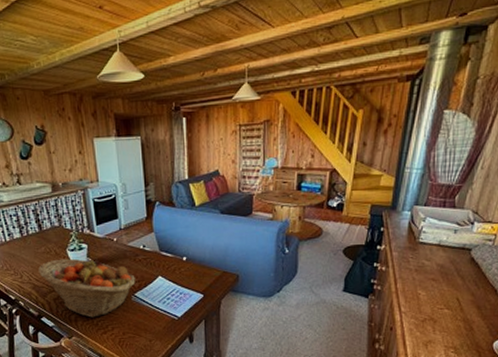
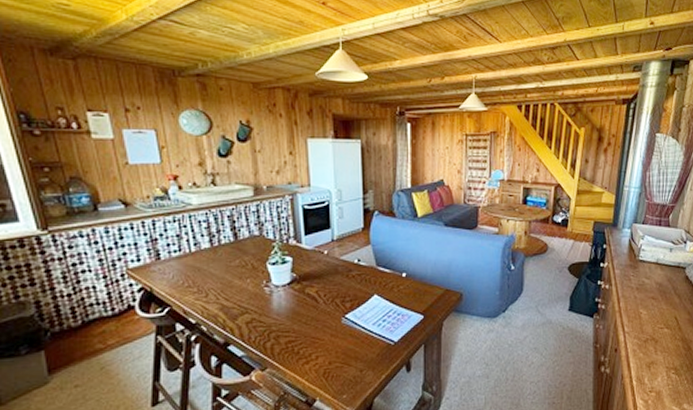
fruit basket: present [38,258,136,318] -> none [229,273,347,345]

